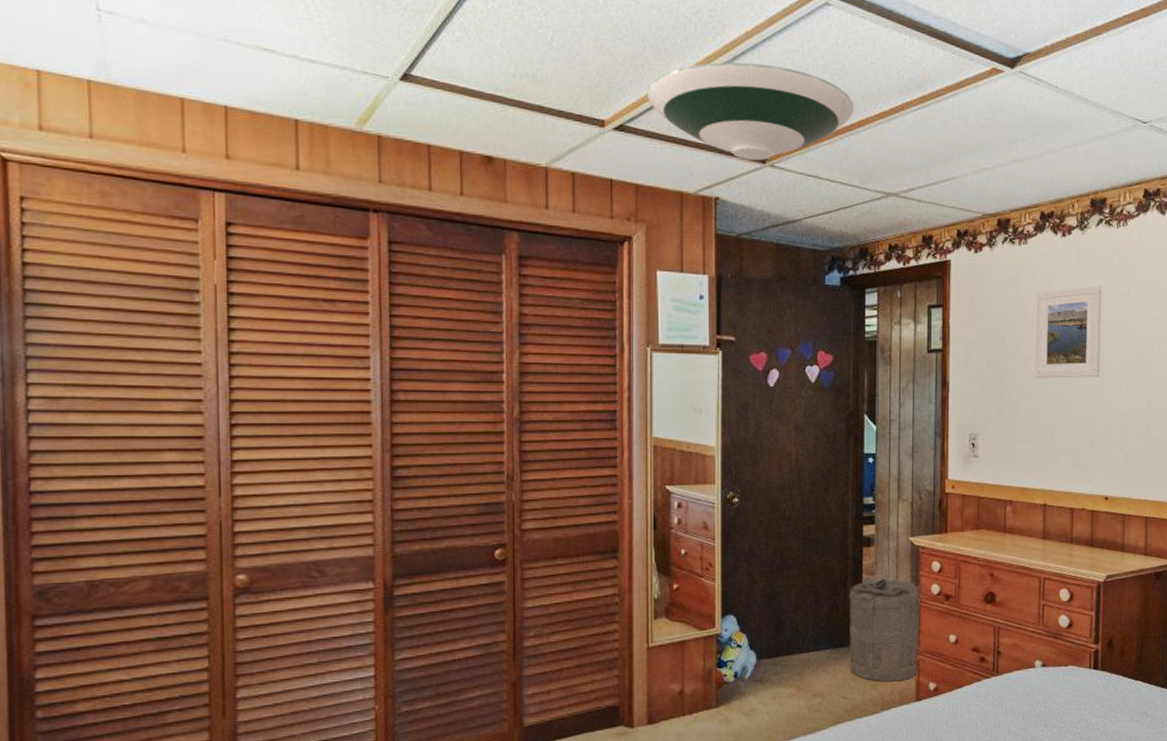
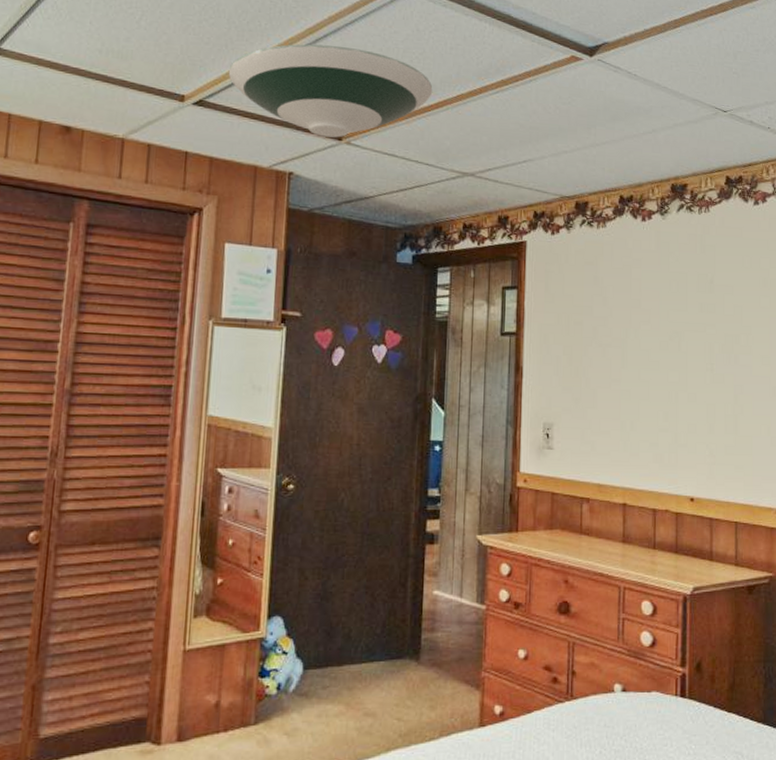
laundry hamper: present [849,577,922,682] -> none [406,579,489,703]
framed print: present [1035,285,1102,378] -> none [614,272,684,368]

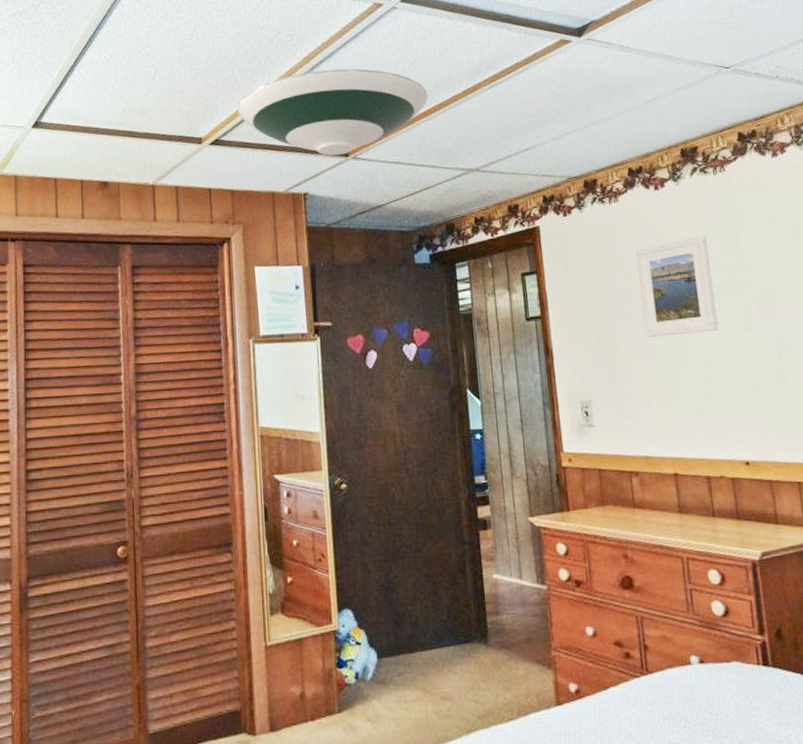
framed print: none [614,272,684,368] -> present [636,235,719,337]

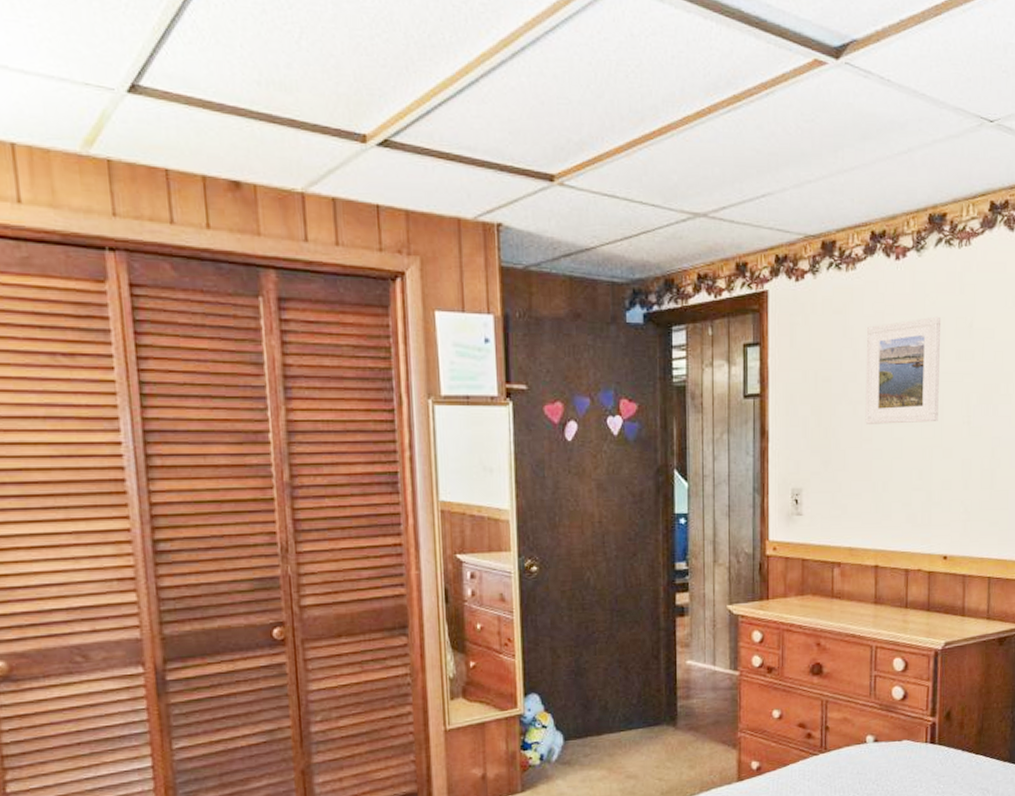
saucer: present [237,68,428,156] -> none [413,60,654,178]

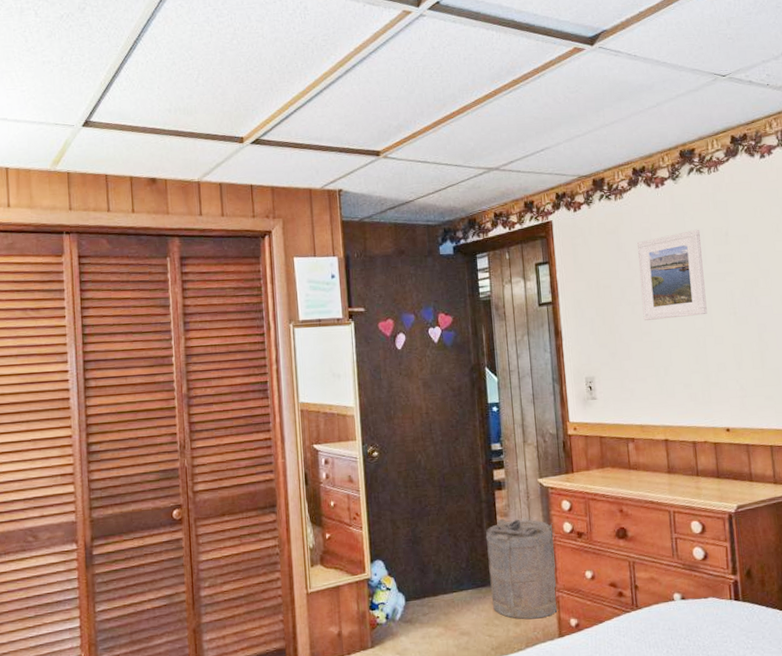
laundry hamper: none [662,650,742,762] -> present [485,519,559,620]

